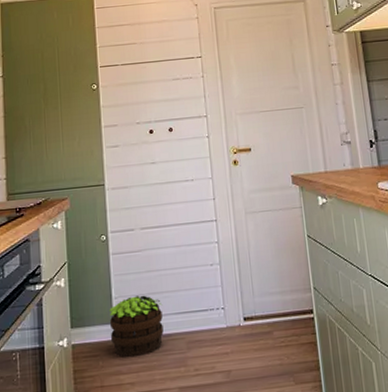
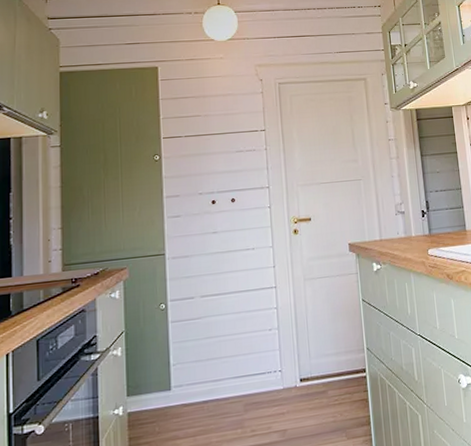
potted plant: present [108,295,164,358] -> none [166,361,221,423]

